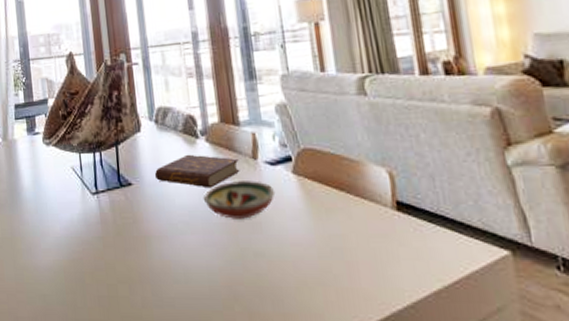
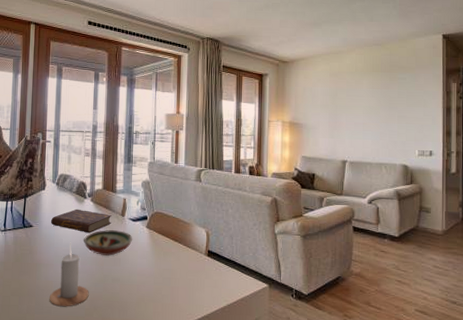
candle: none [169,203,224,297] -> present [49,242,89,307]

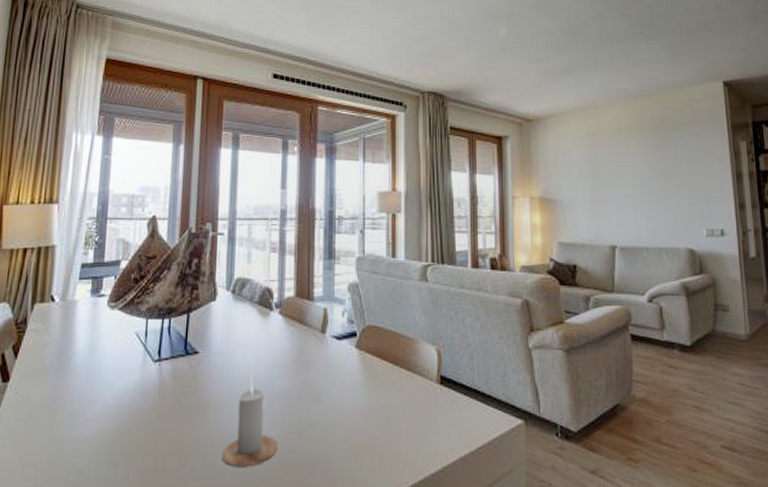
book: present [51,209,112,233] -> none [224,325,308,359]
decorative bowl: present [83,230,133,256] -> none [268,353,338,390]

